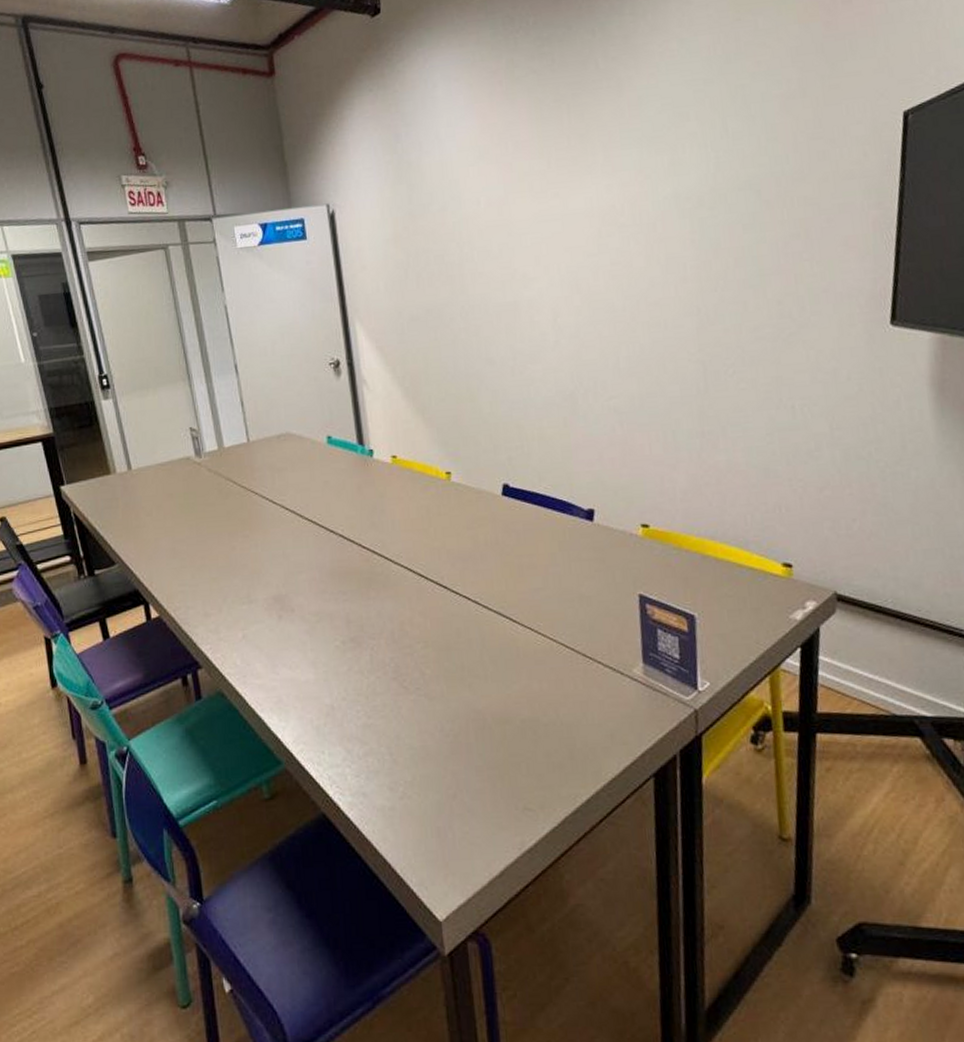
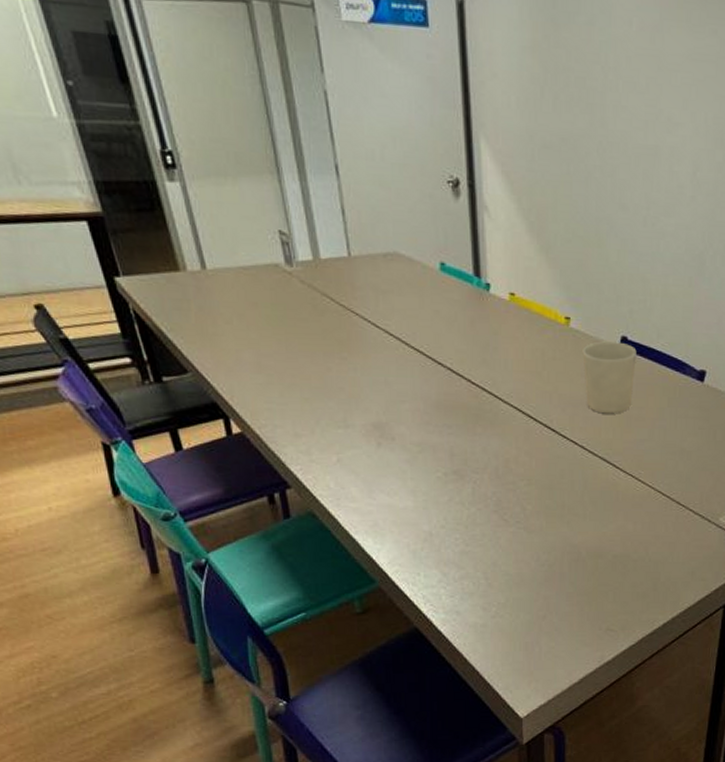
cup: none [466,490,521,565] -> present [582,341,637,414]

